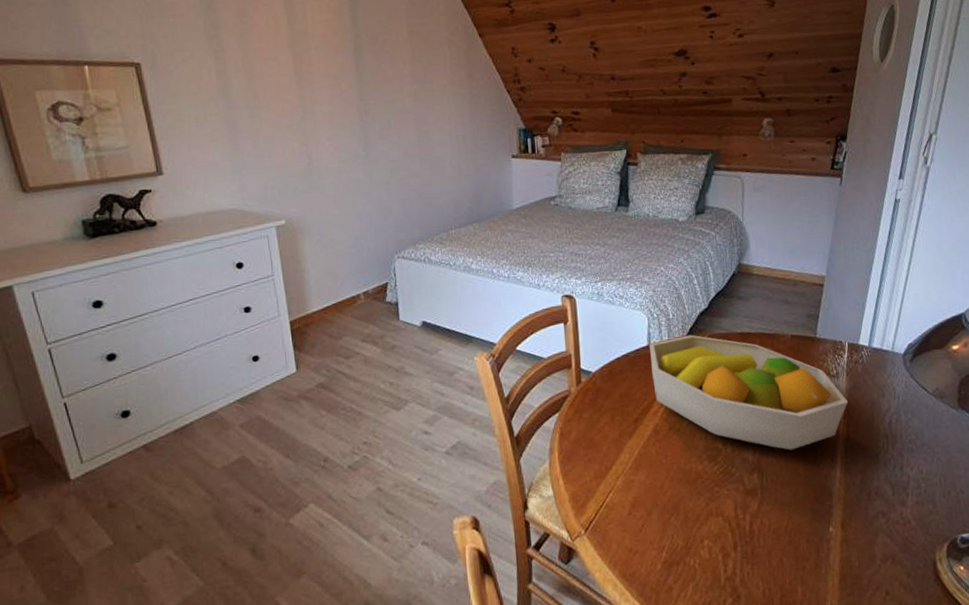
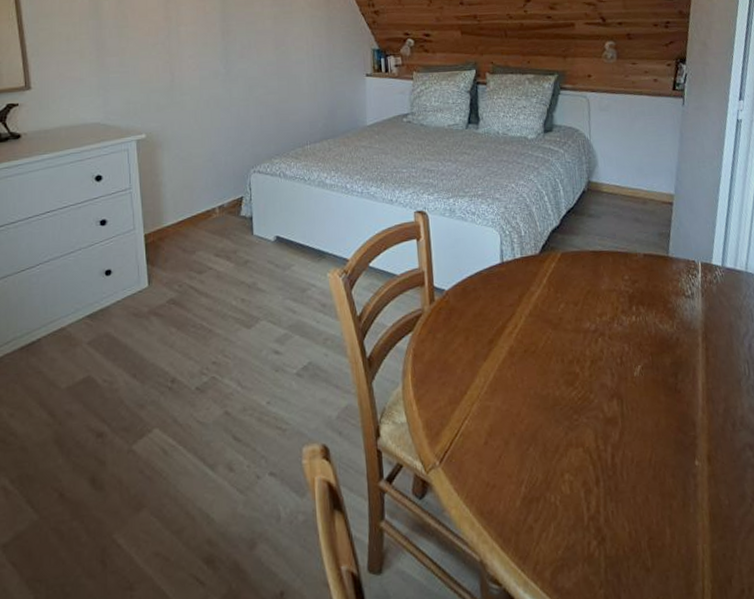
fruit bowl: present [648,334,849,450] -> none [501,252,706,375]

